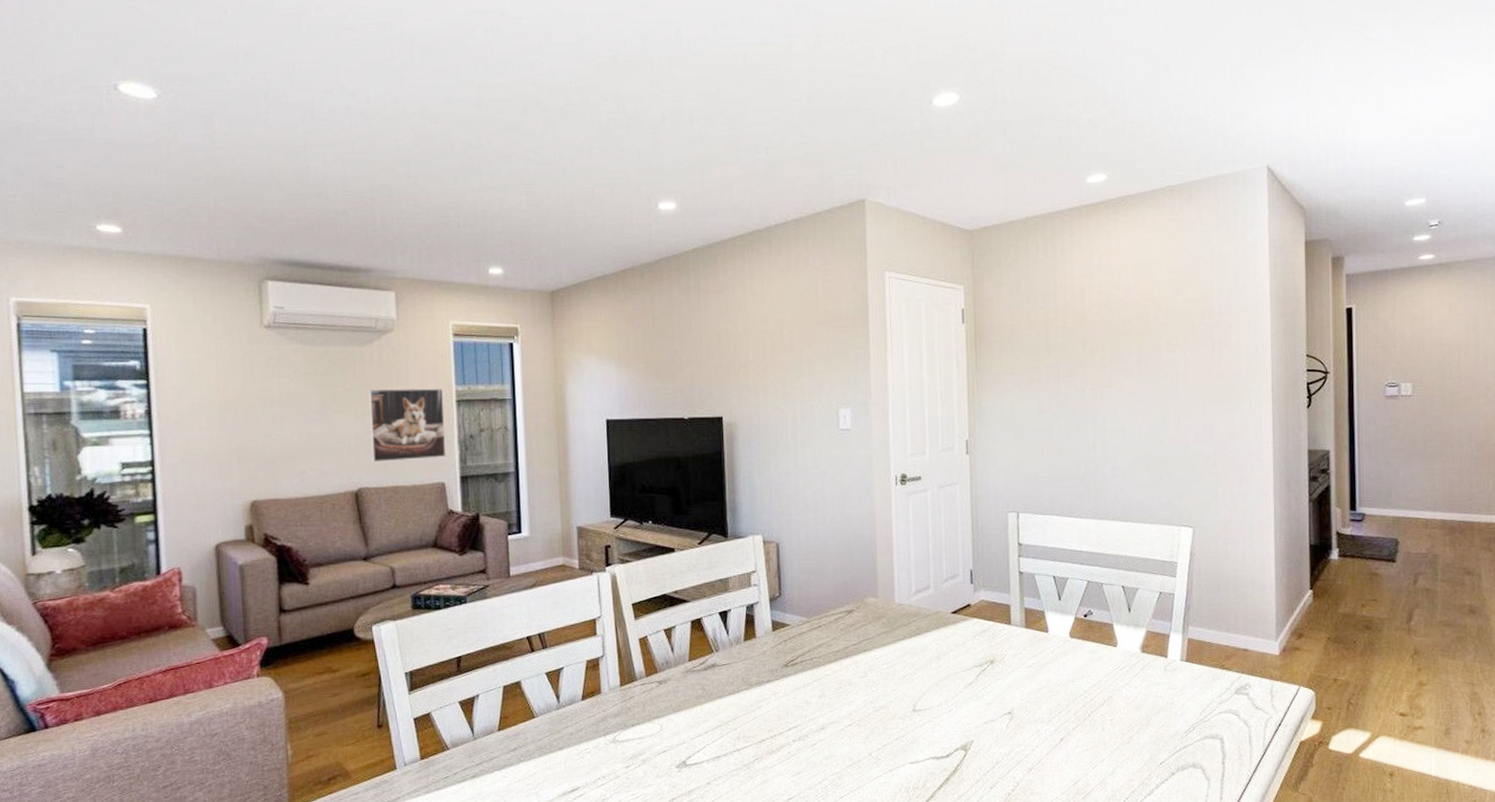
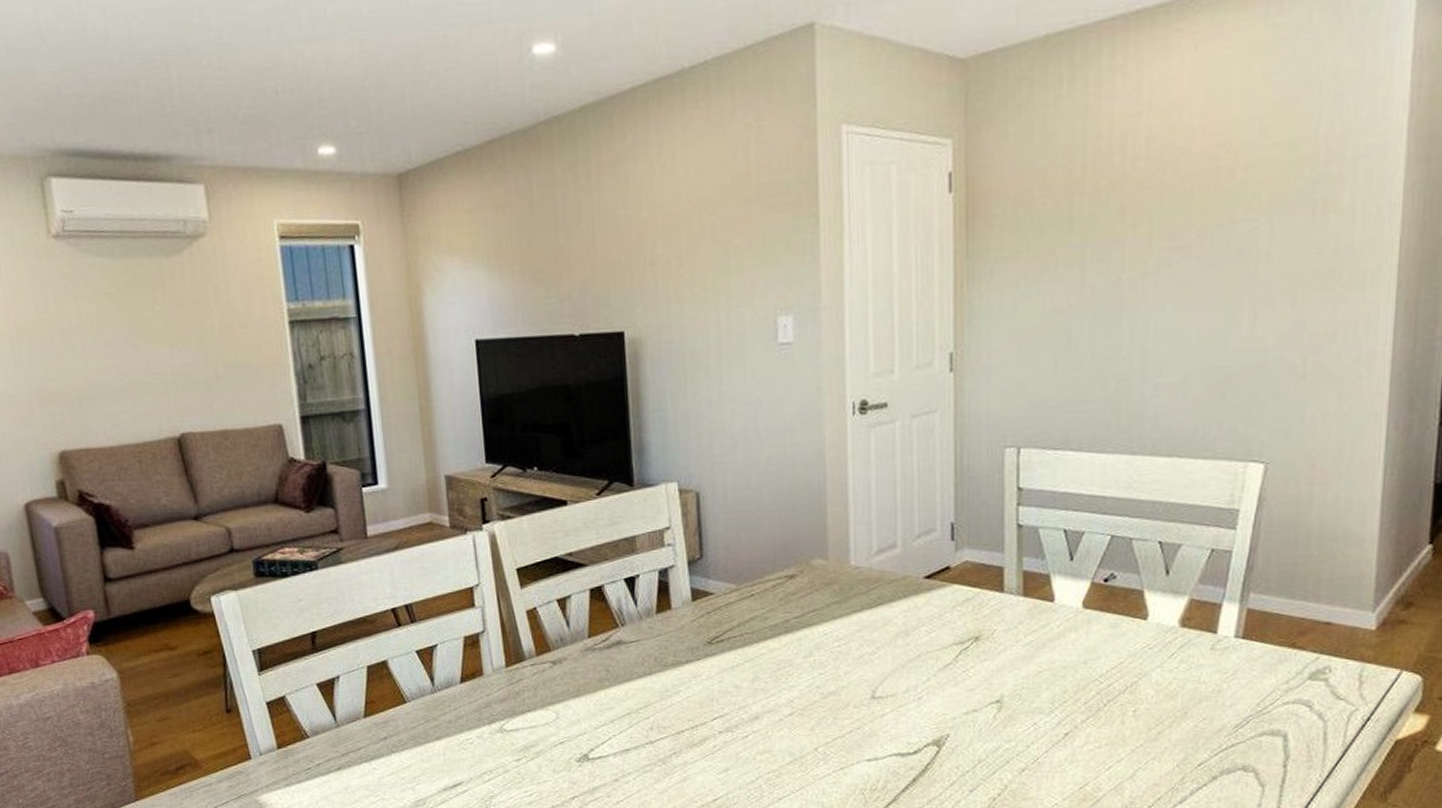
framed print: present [369,388,446,463] -> none [183,306,282,402]

